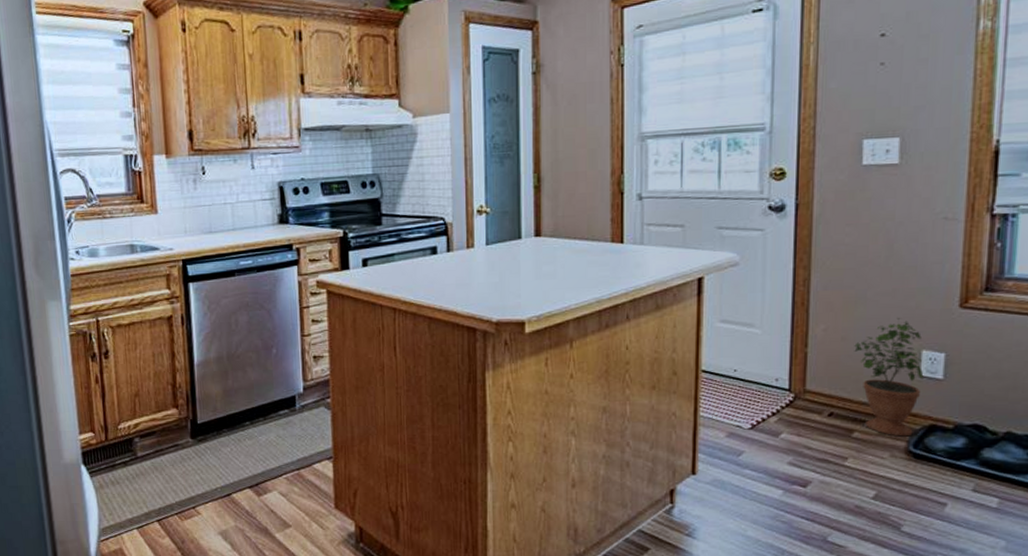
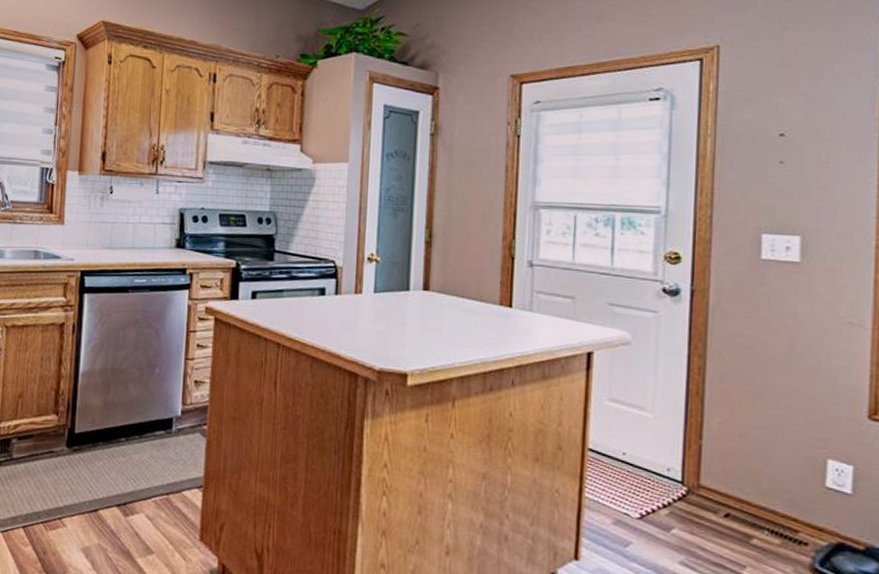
potted plant: present [854,318,924,437] -> none [753,421,830,552]

